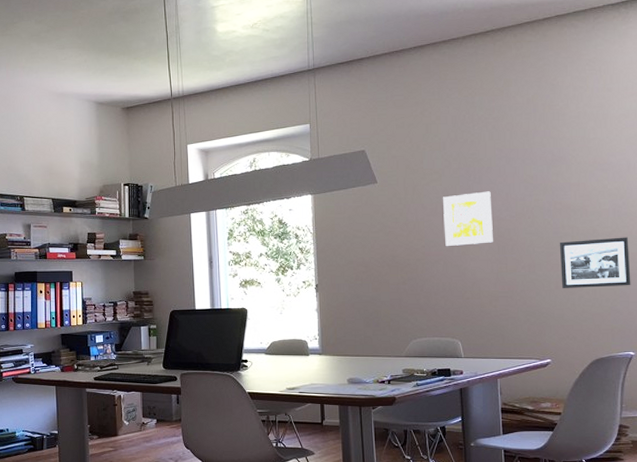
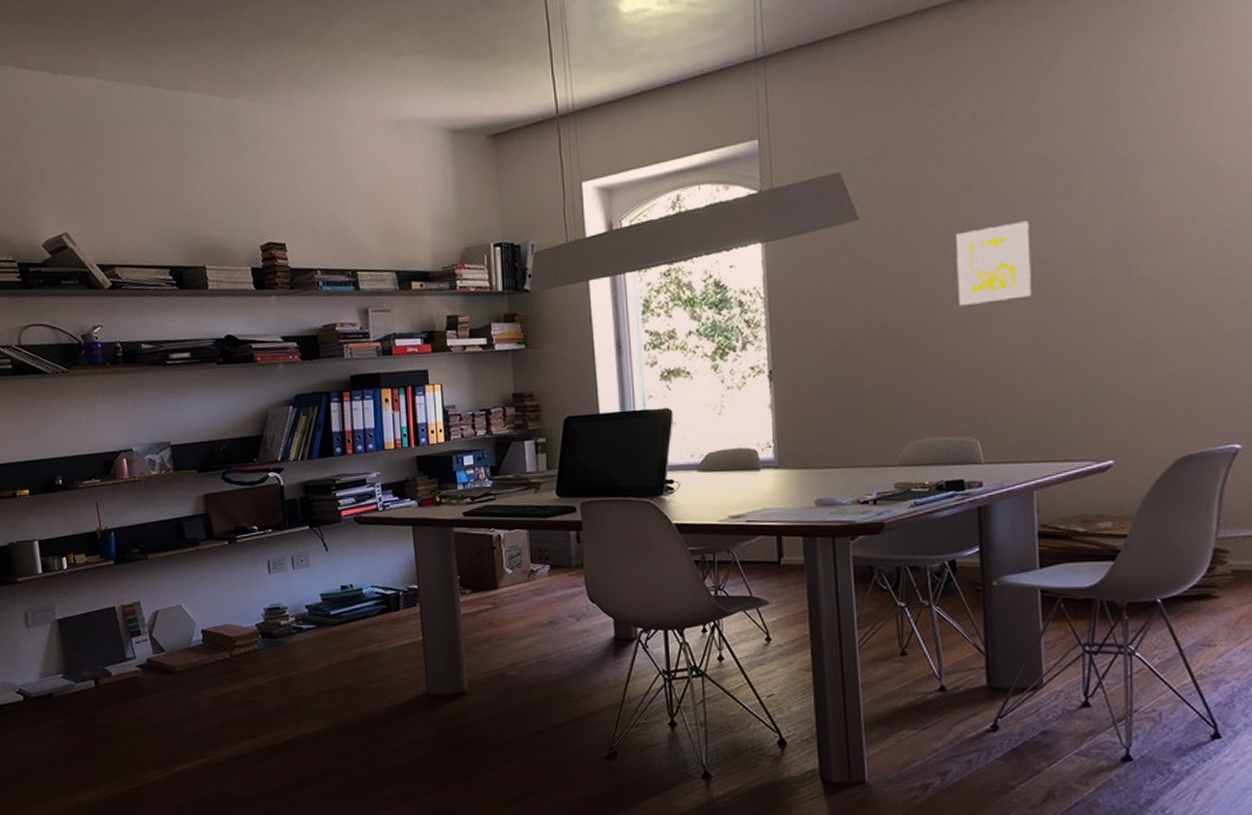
picture frame: present [559,237,631,288] -> none [1131,276,1241,357]

